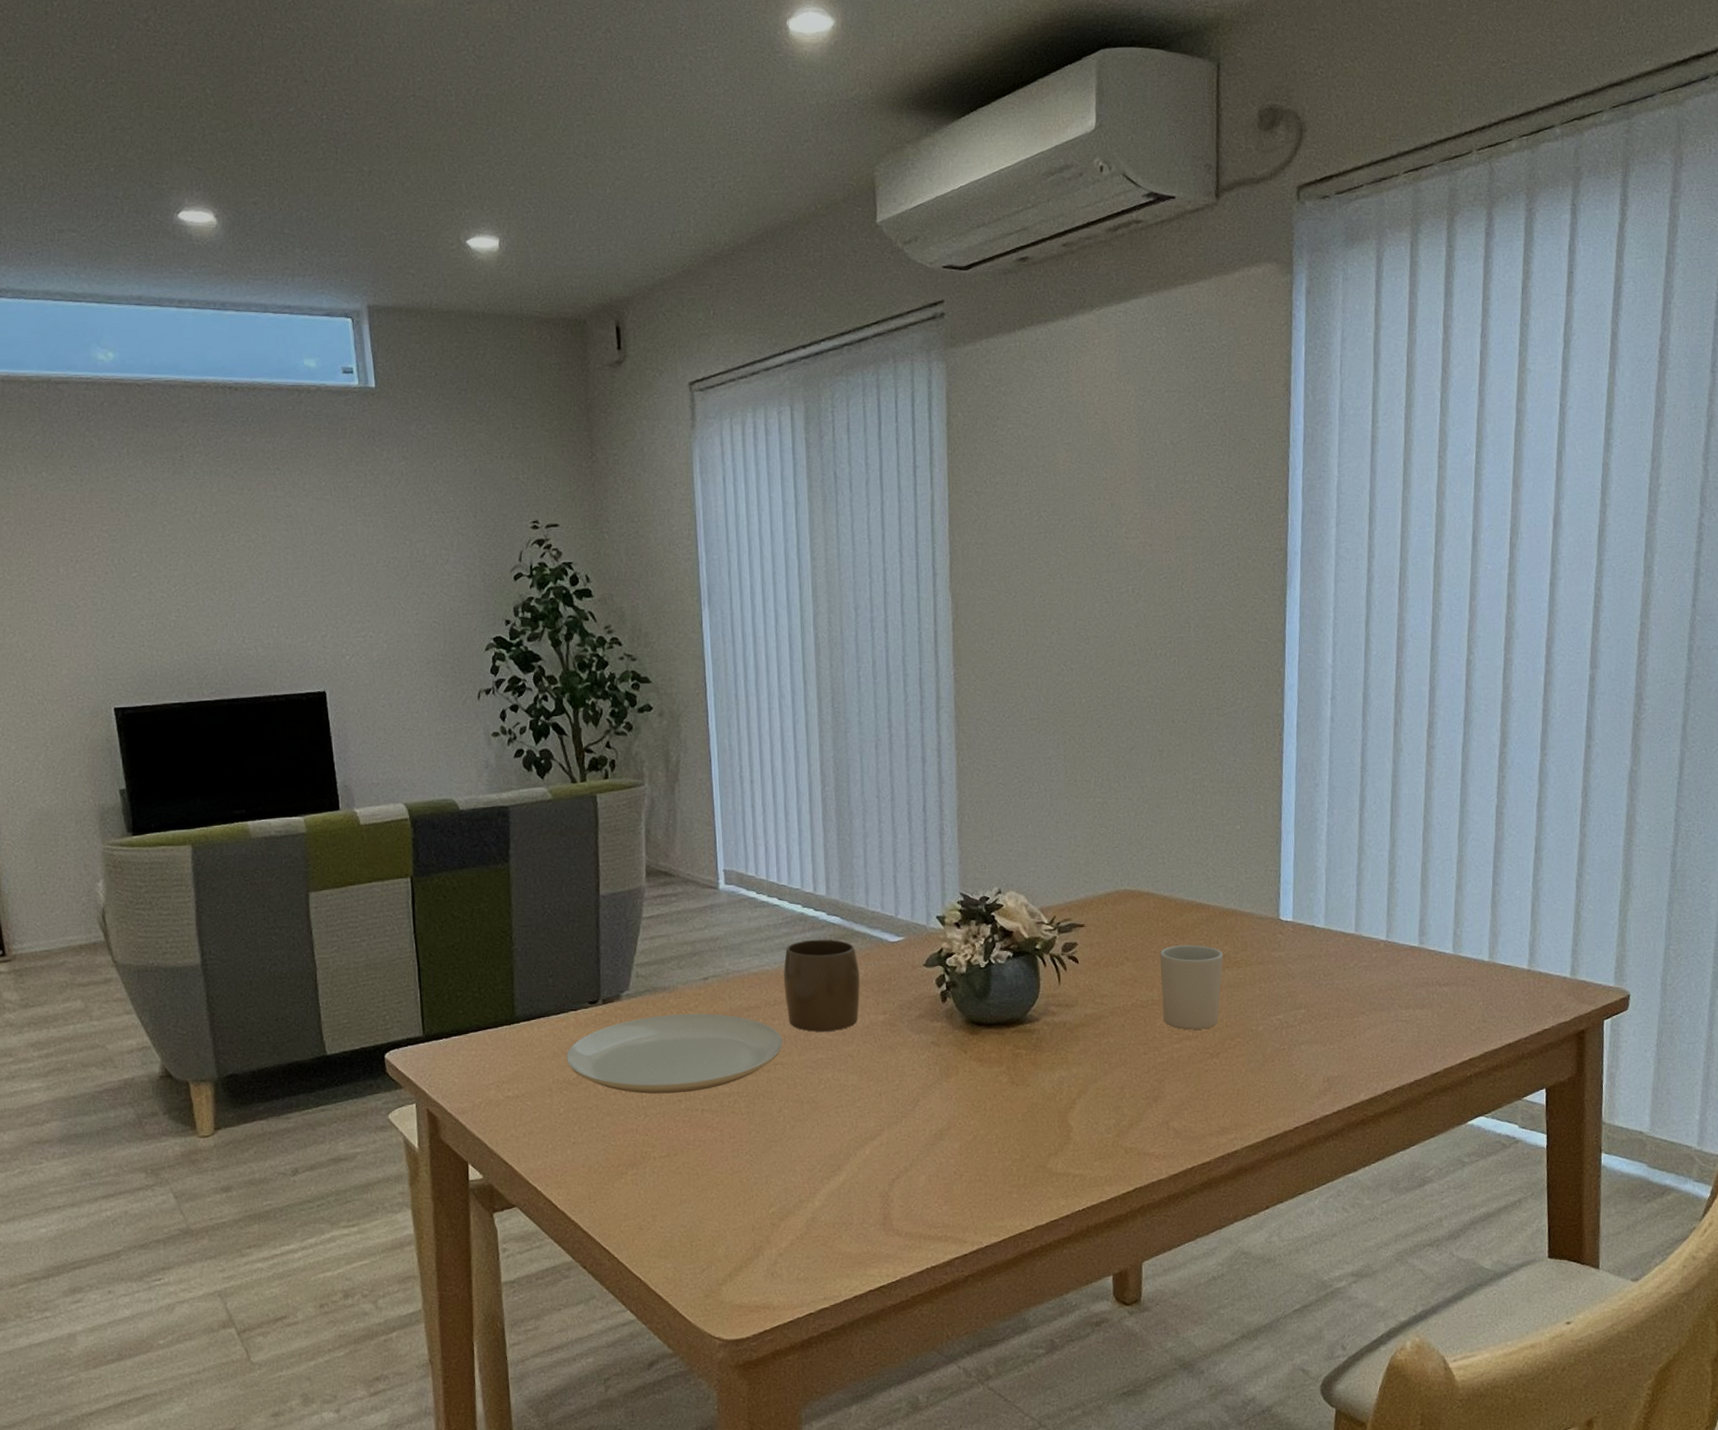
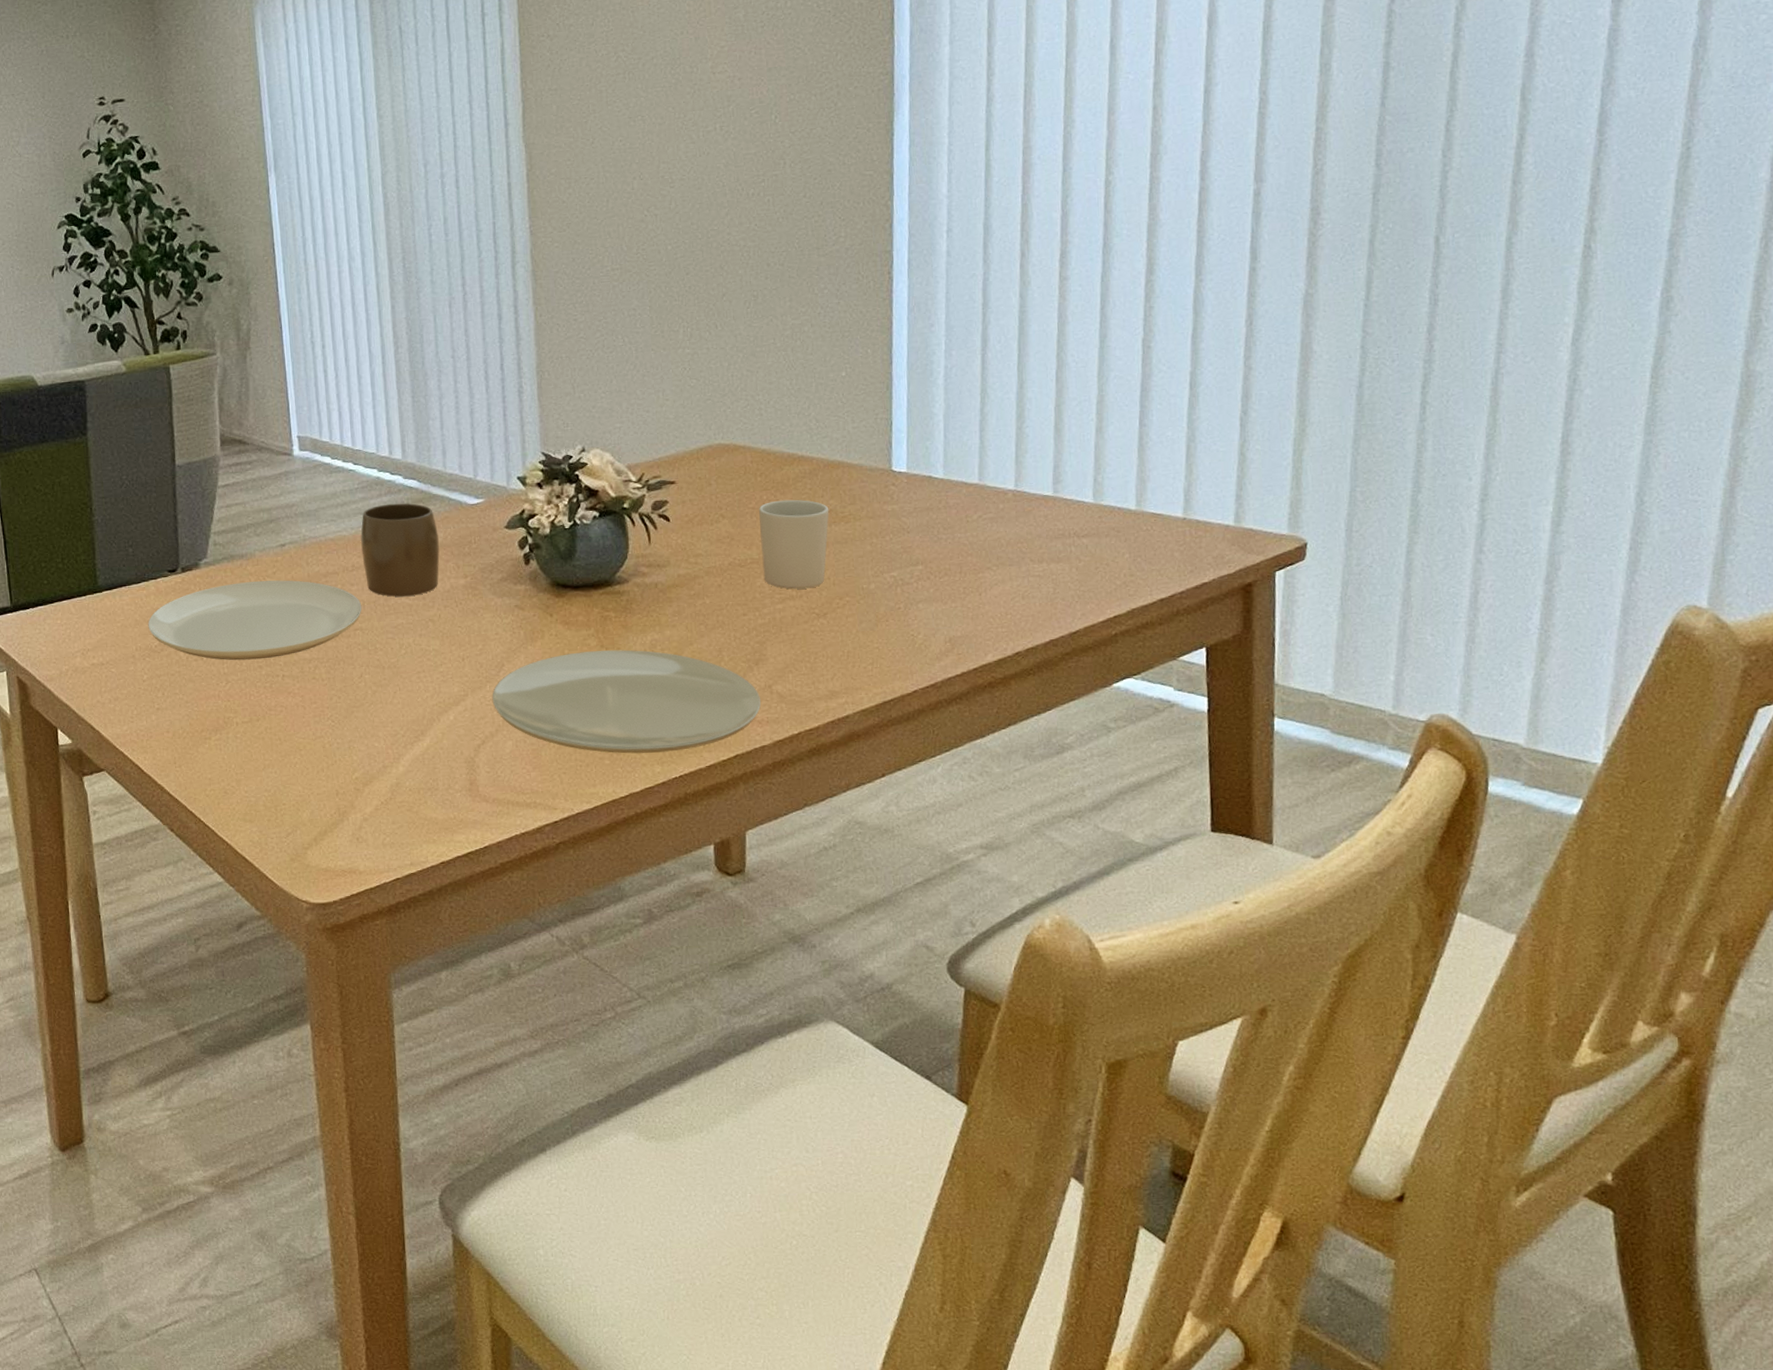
plate: none [907,1086,1159,1188] -> present [492,649,762,754]

